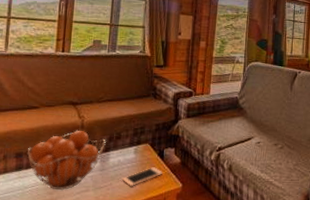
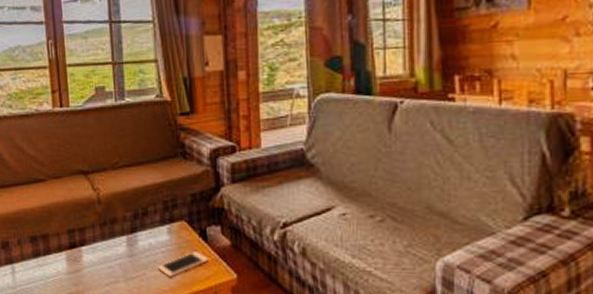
fruit basket: present [27,130,106,191] -> none [42,206,130,282]

